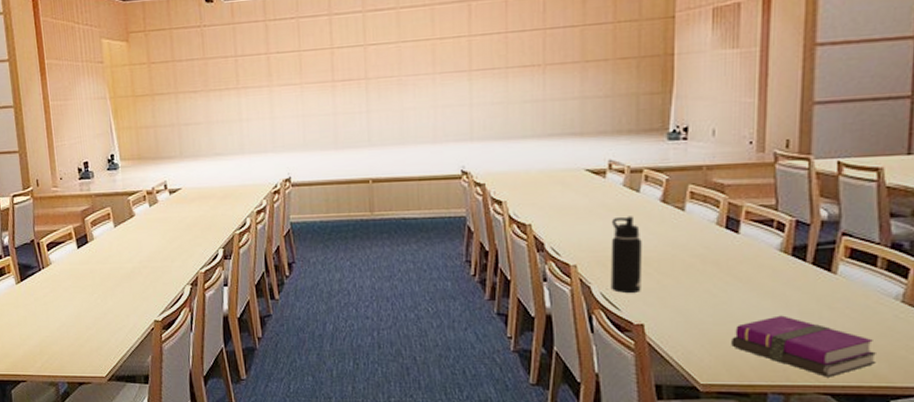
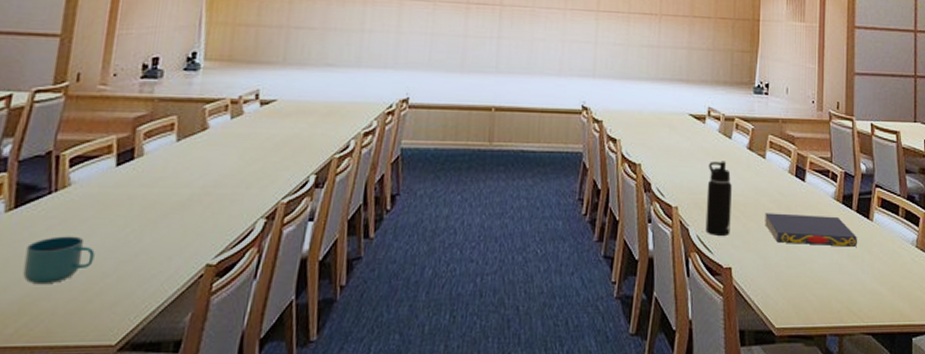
cup: none [35,300,79,334] -> present [23,236,95,285]
book: none [685,268,812,303] -> present [765,213,857,247]
notebook: present [731,315,876,377] -> none [799,259,901,317]

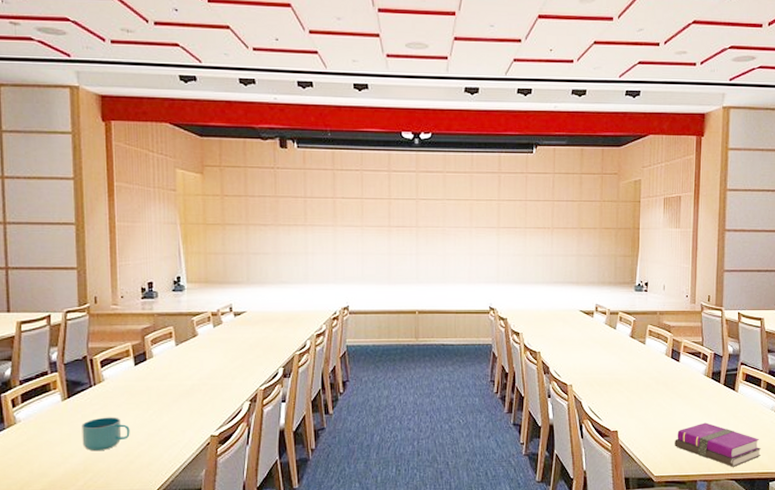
water bottle: present [705,161,732,236] -> none [595,347,617,406]
book: present [765,213,857,247] -> none [645,387,724,413]
notebook: none [799,259,901,317] -> present [674,422,761,467]

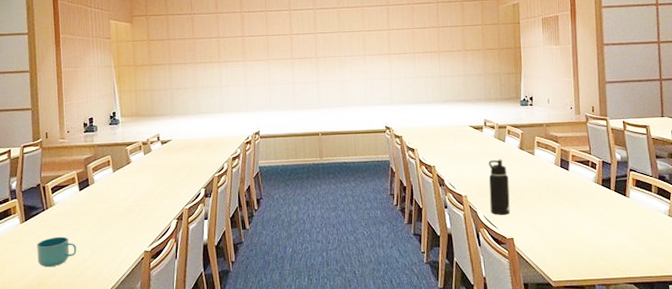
water bottle: none [595,347,617,406] -> present [488,159,510,215]
notebook: present [674,422,761,467] -> none [570,228,658,271]

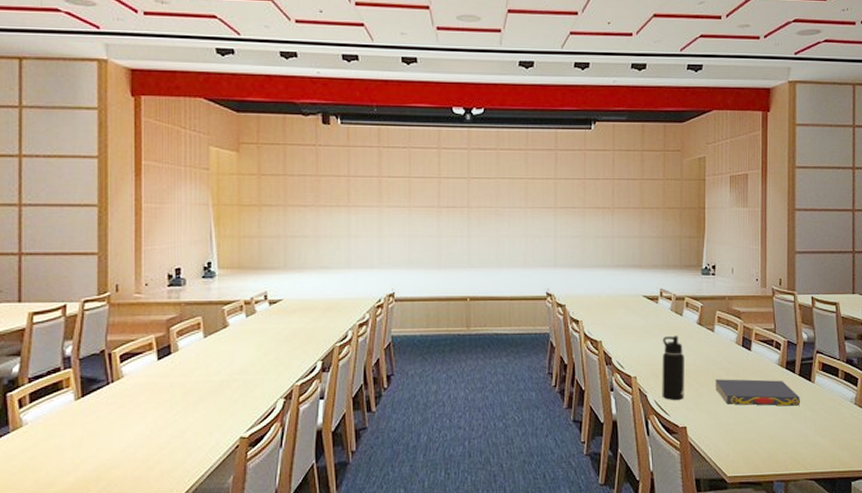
cup: present [37,236,77,267] -> none [96,417,150,457]
book: none [537,195,617,219] -> present [715,379,800,406]

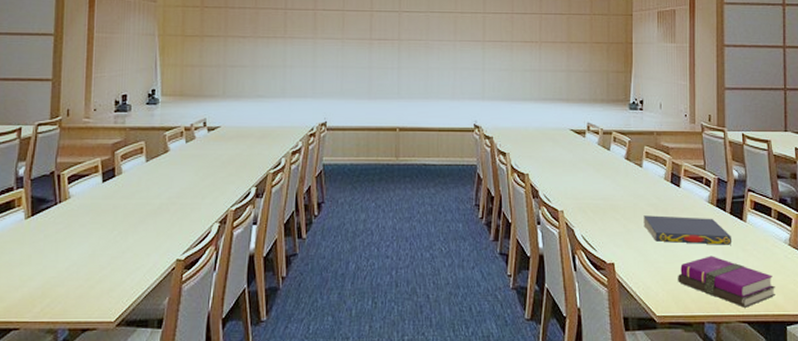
water bottle: present [662,335,684,400] -> none [589,170,612,235]
notebook: none [748,416,841,466] -> present [678,256,775,308]

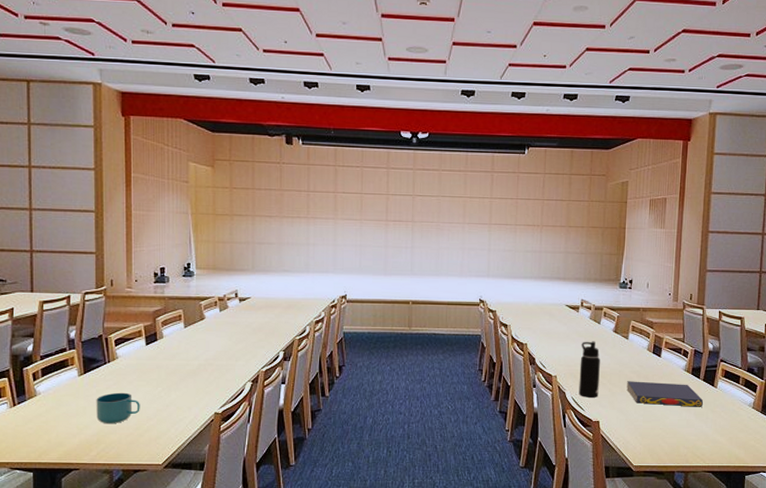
cup: none [42,237,93,275] -> present [96,392,140,424]
water bottle: none [589,170,612,235] -> present [578,341,600,397]
notebook: present [678,256,775,308] -> none [654,416,738,460]

